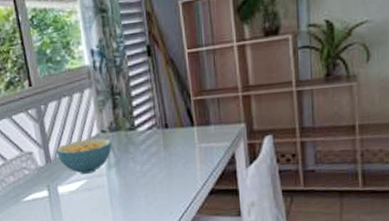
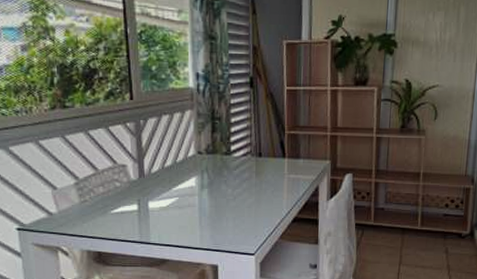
cereal bowl: present [56,138,112,174] -> none [151,159,206,192]

